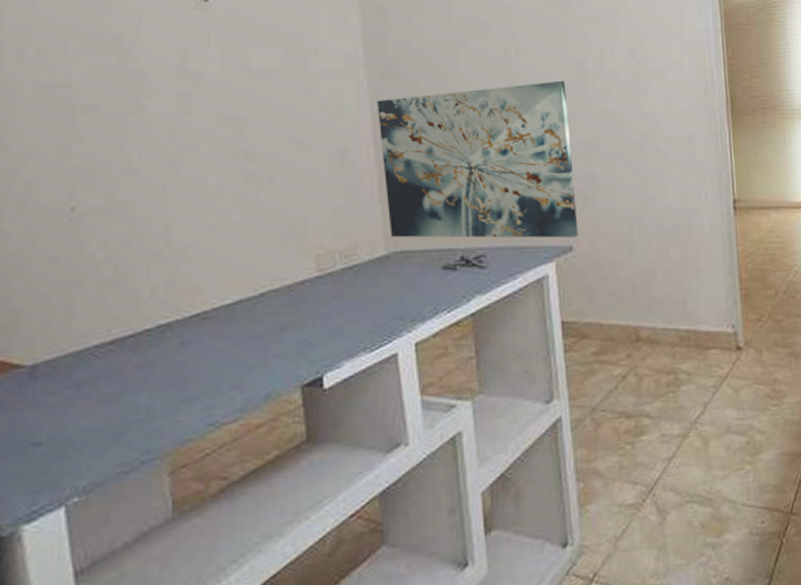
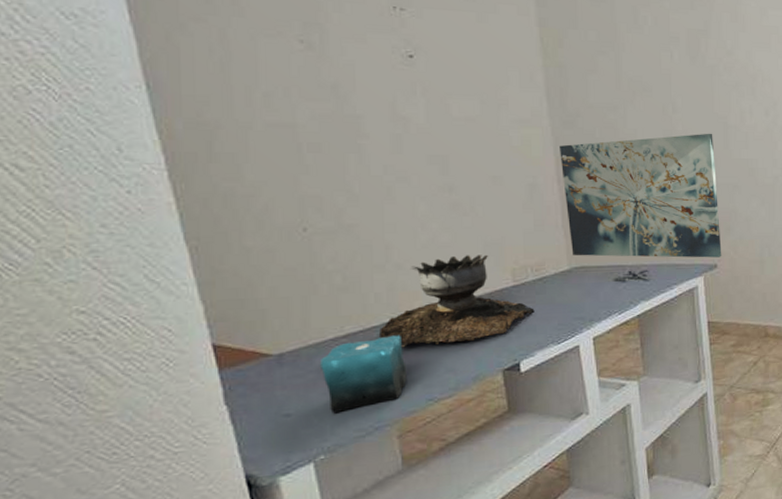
candle: none [79,327,184,443] -> present [319,324,407,414]
brazier: none [153,237,343,357] -> present [380,254,535,348]

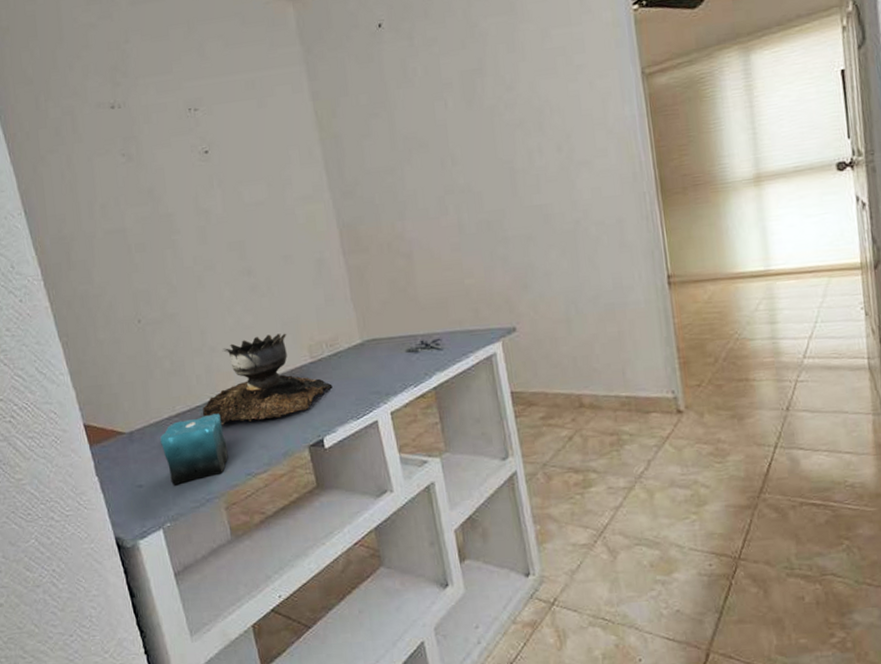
wall art: present [559,133,722,258] -> none [342,181,521,329]

